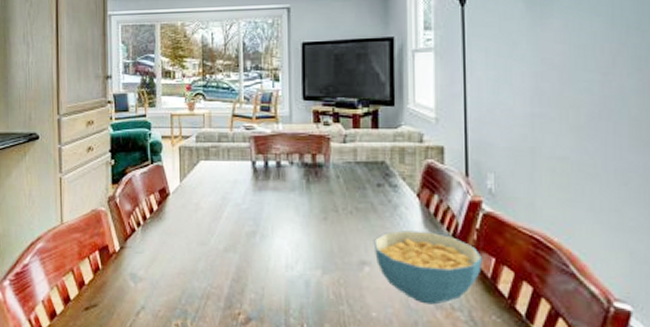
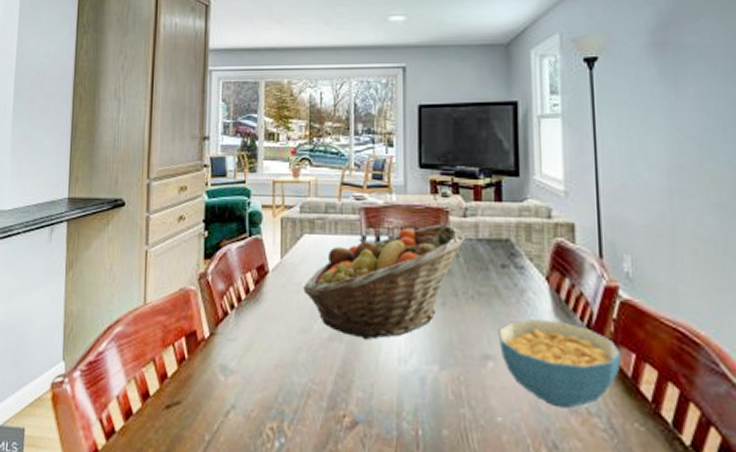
fruit basket: none [201,149,344,251] -> present [303,224,464,340]

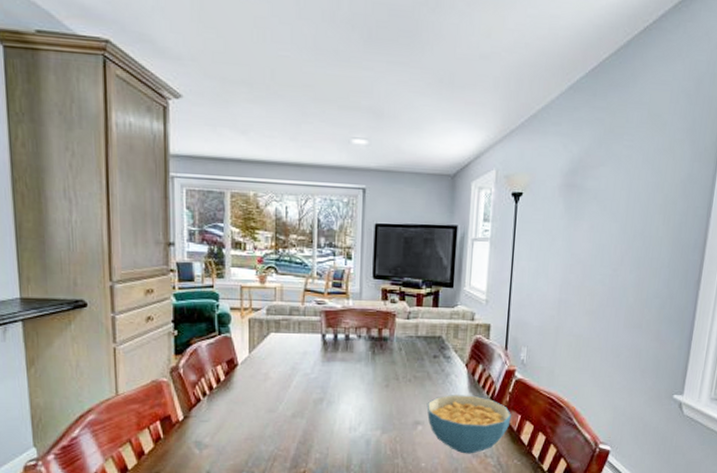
fruit basket: present [303,224,464,340] -> none [270,324,407,416]

